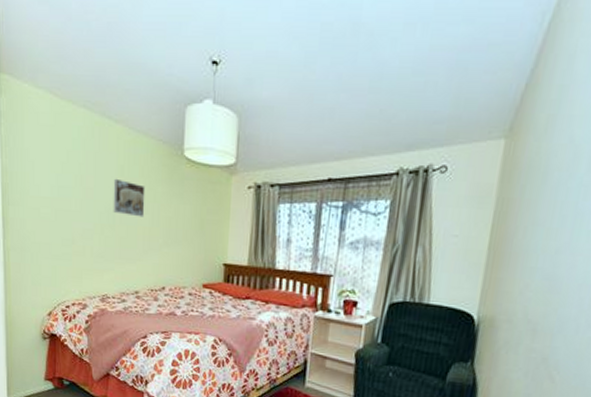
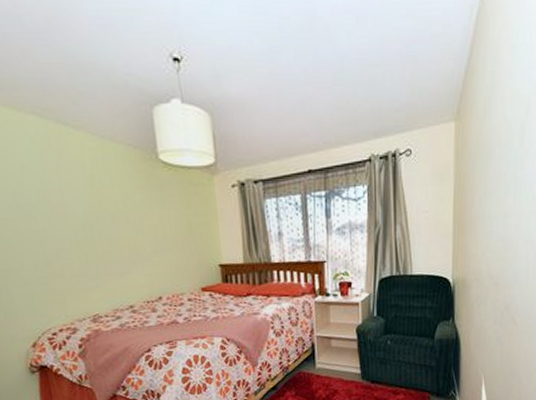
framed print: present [113,178,145,217] -> none [83,189,126,229]

